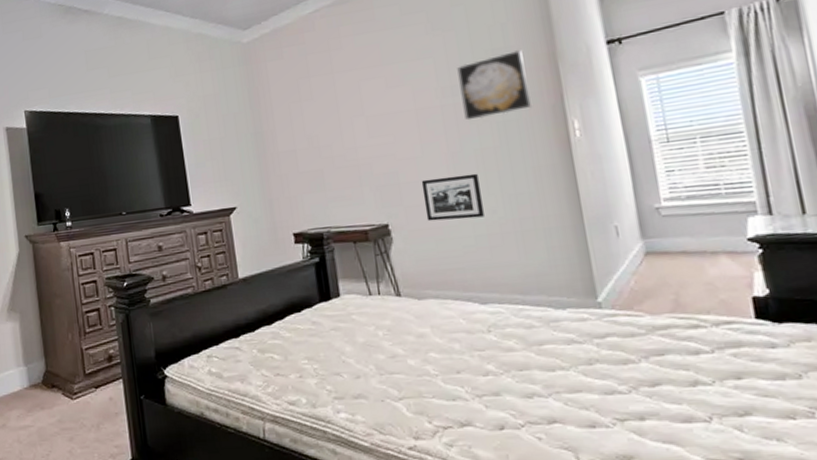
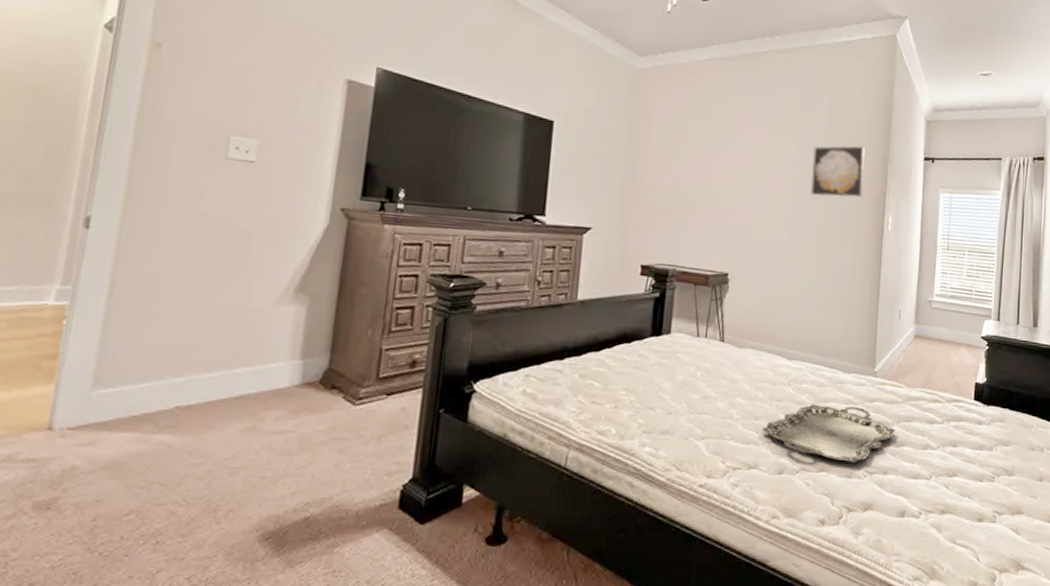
picture frame: present [421,173,484,222] -> none [761,239,810,283]
serving tray: none [468,346,645,411] -> present [763,404,895,464]

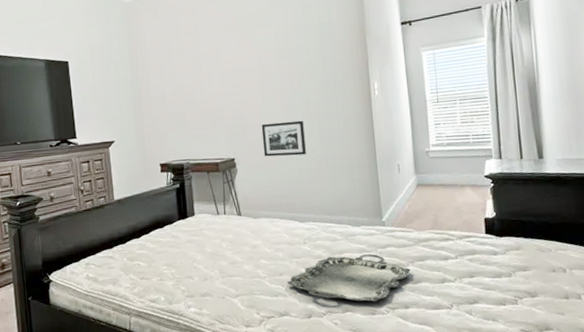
picture frame: none [761,239,810,283] -> present [261,120,306,157]
wall art: present [811,145,865,198] -> none [293,25,345,78]

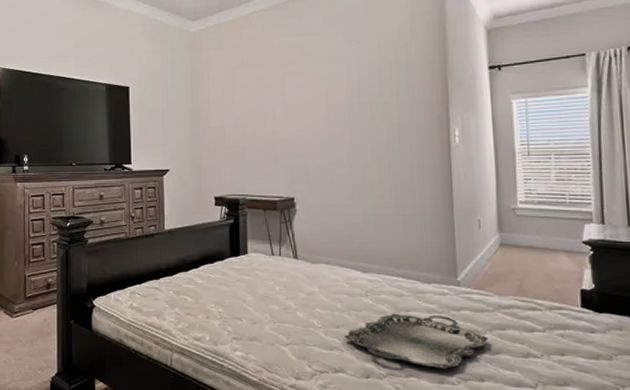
picture frame: present [261,120,306,157] -> none [325,163,373,200]

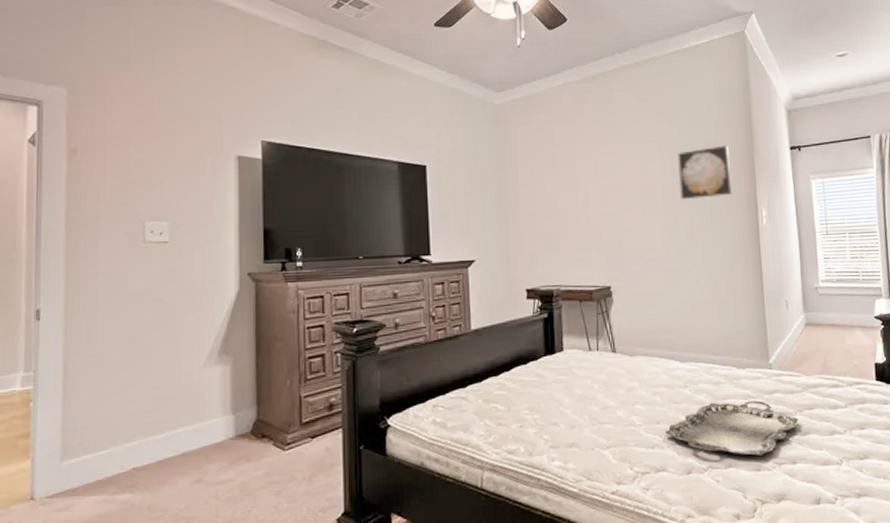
wall art: none [365,66,423,119] -> present [678,145,733,200]

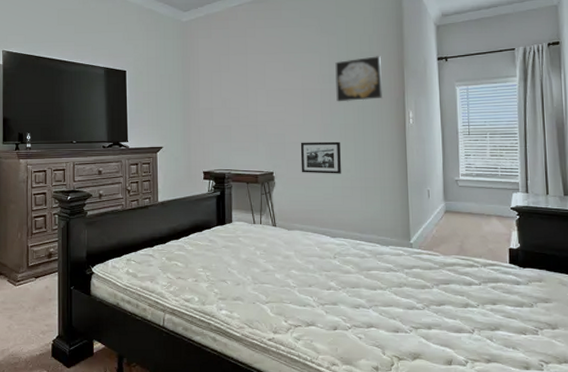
picture frame: none [641,247,689,287] -> present [300,141,341,174]
serving tray: present [665,400,799,457] -> none [316,272,435,321]

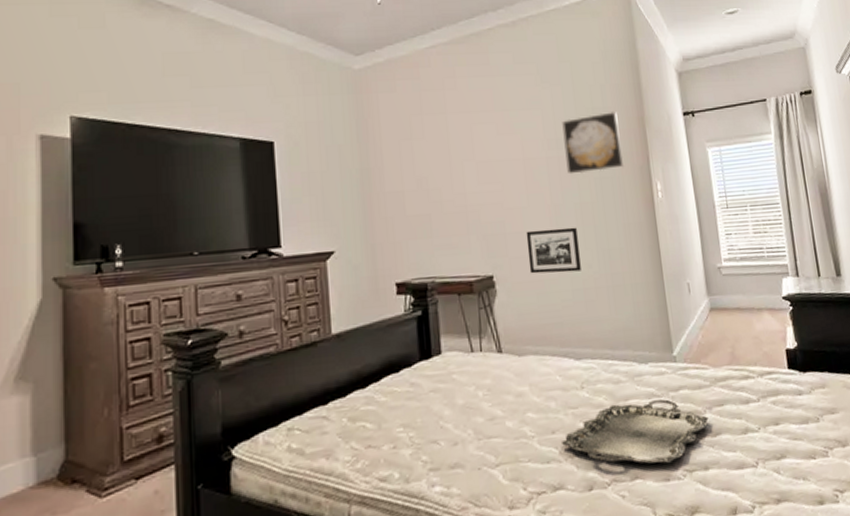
serving tray: none [316,272,435,321] -> present [562,399,709,464]

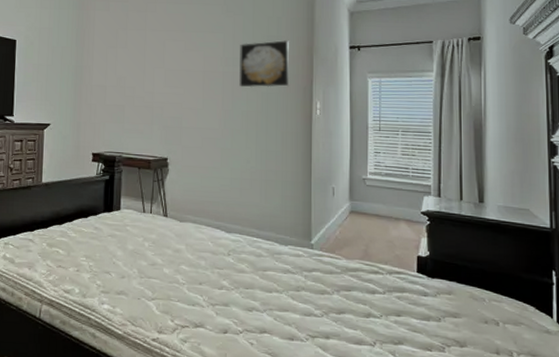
picture frame: present [526,227,581,274] -> none [197,127,241,165]
serving tray: present [562,399,709,464] -> none [206,272,335,328]

